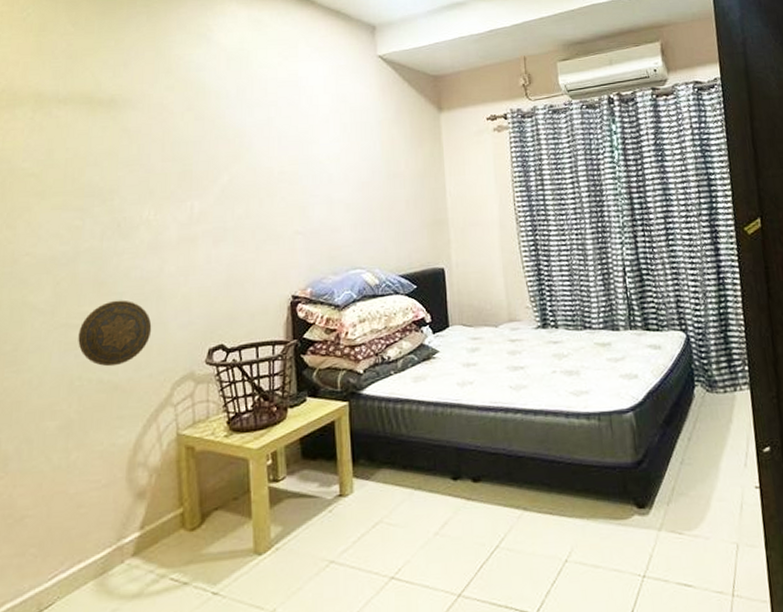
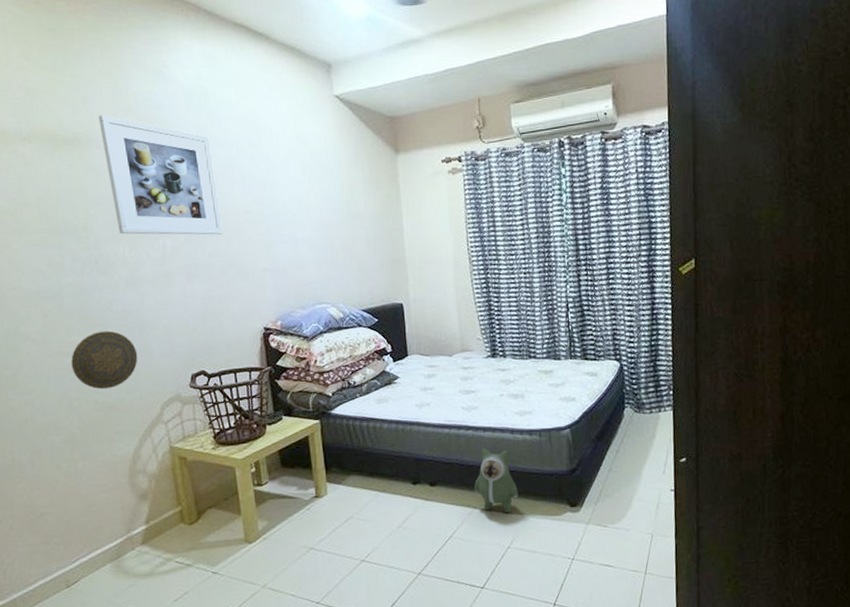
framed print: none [137,77,255,197] -> present [98,115,223,235]
plush toy: none [524,434,576,517] -> present [474,447,518,513]

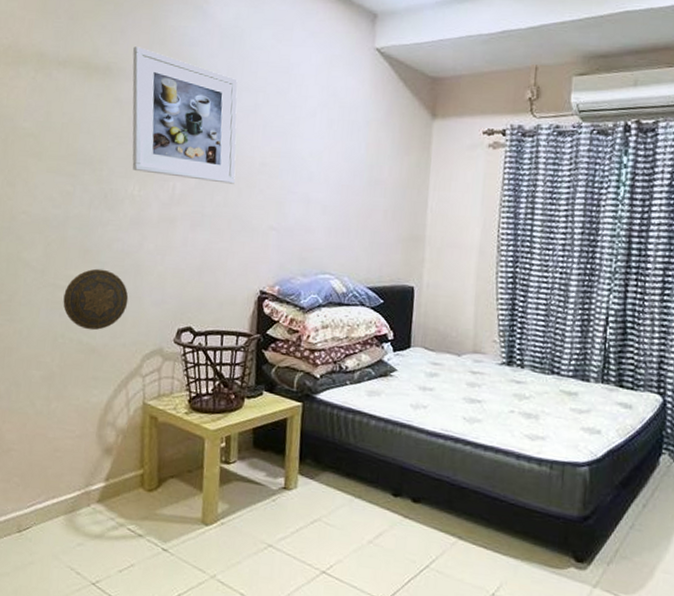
plush toy: present [474,447,518,513] -> none [463,469,515,553]

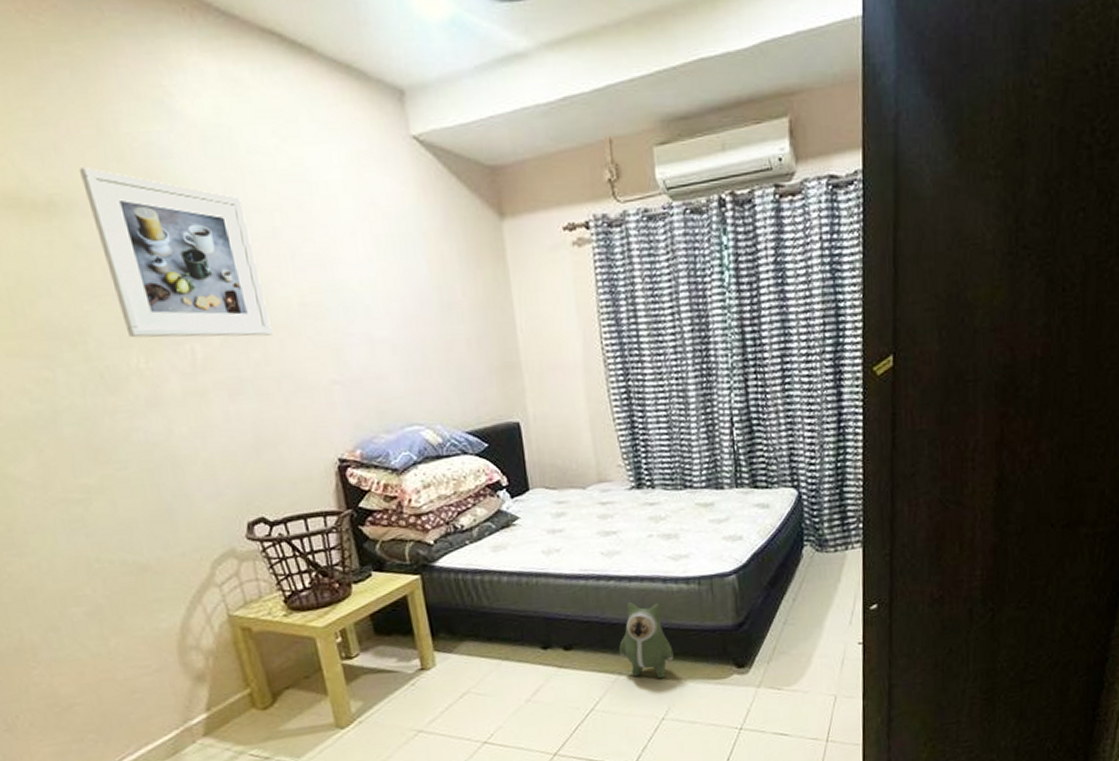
decorative plate: present [63,268,129,331] -> none [82,468,174,546]
plush toy: none [463,469,515,553] -> present [619,601,674,679]

